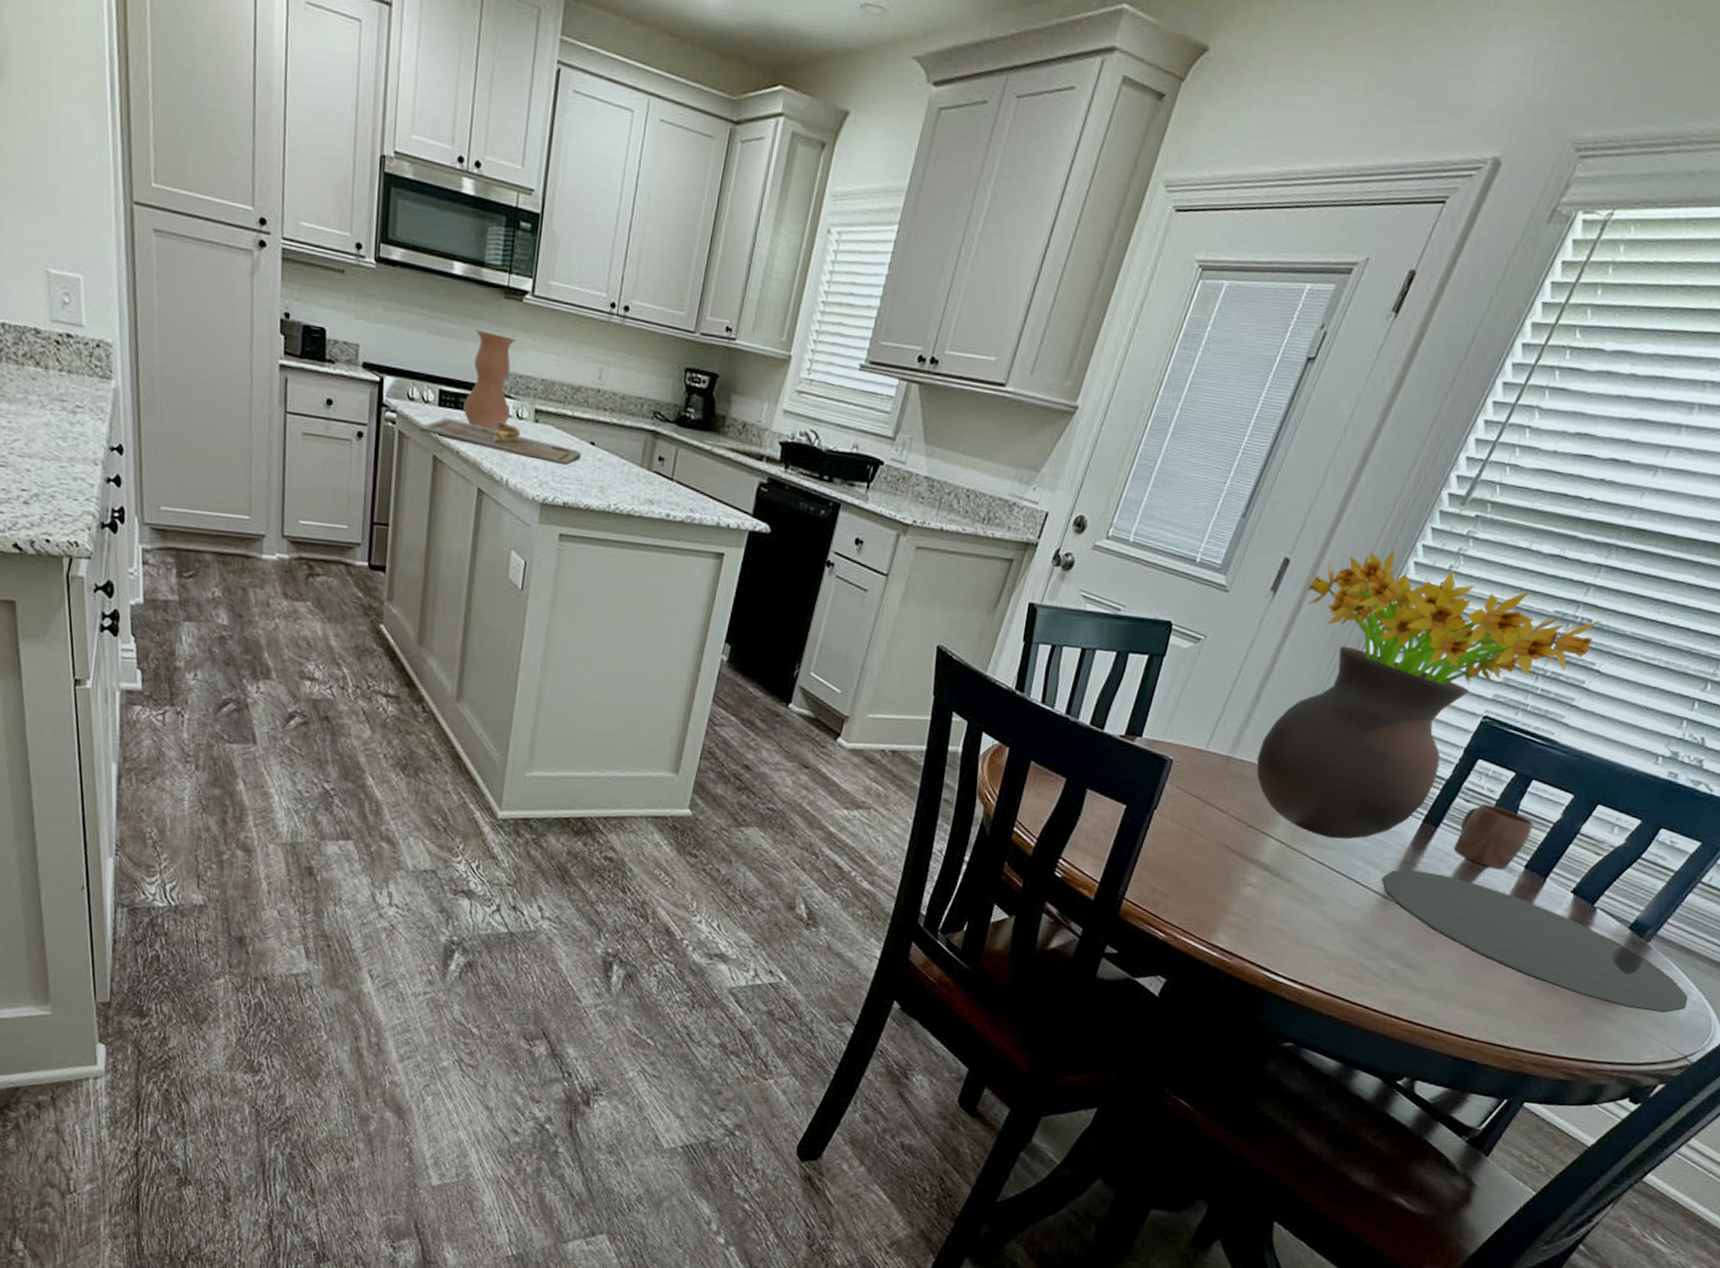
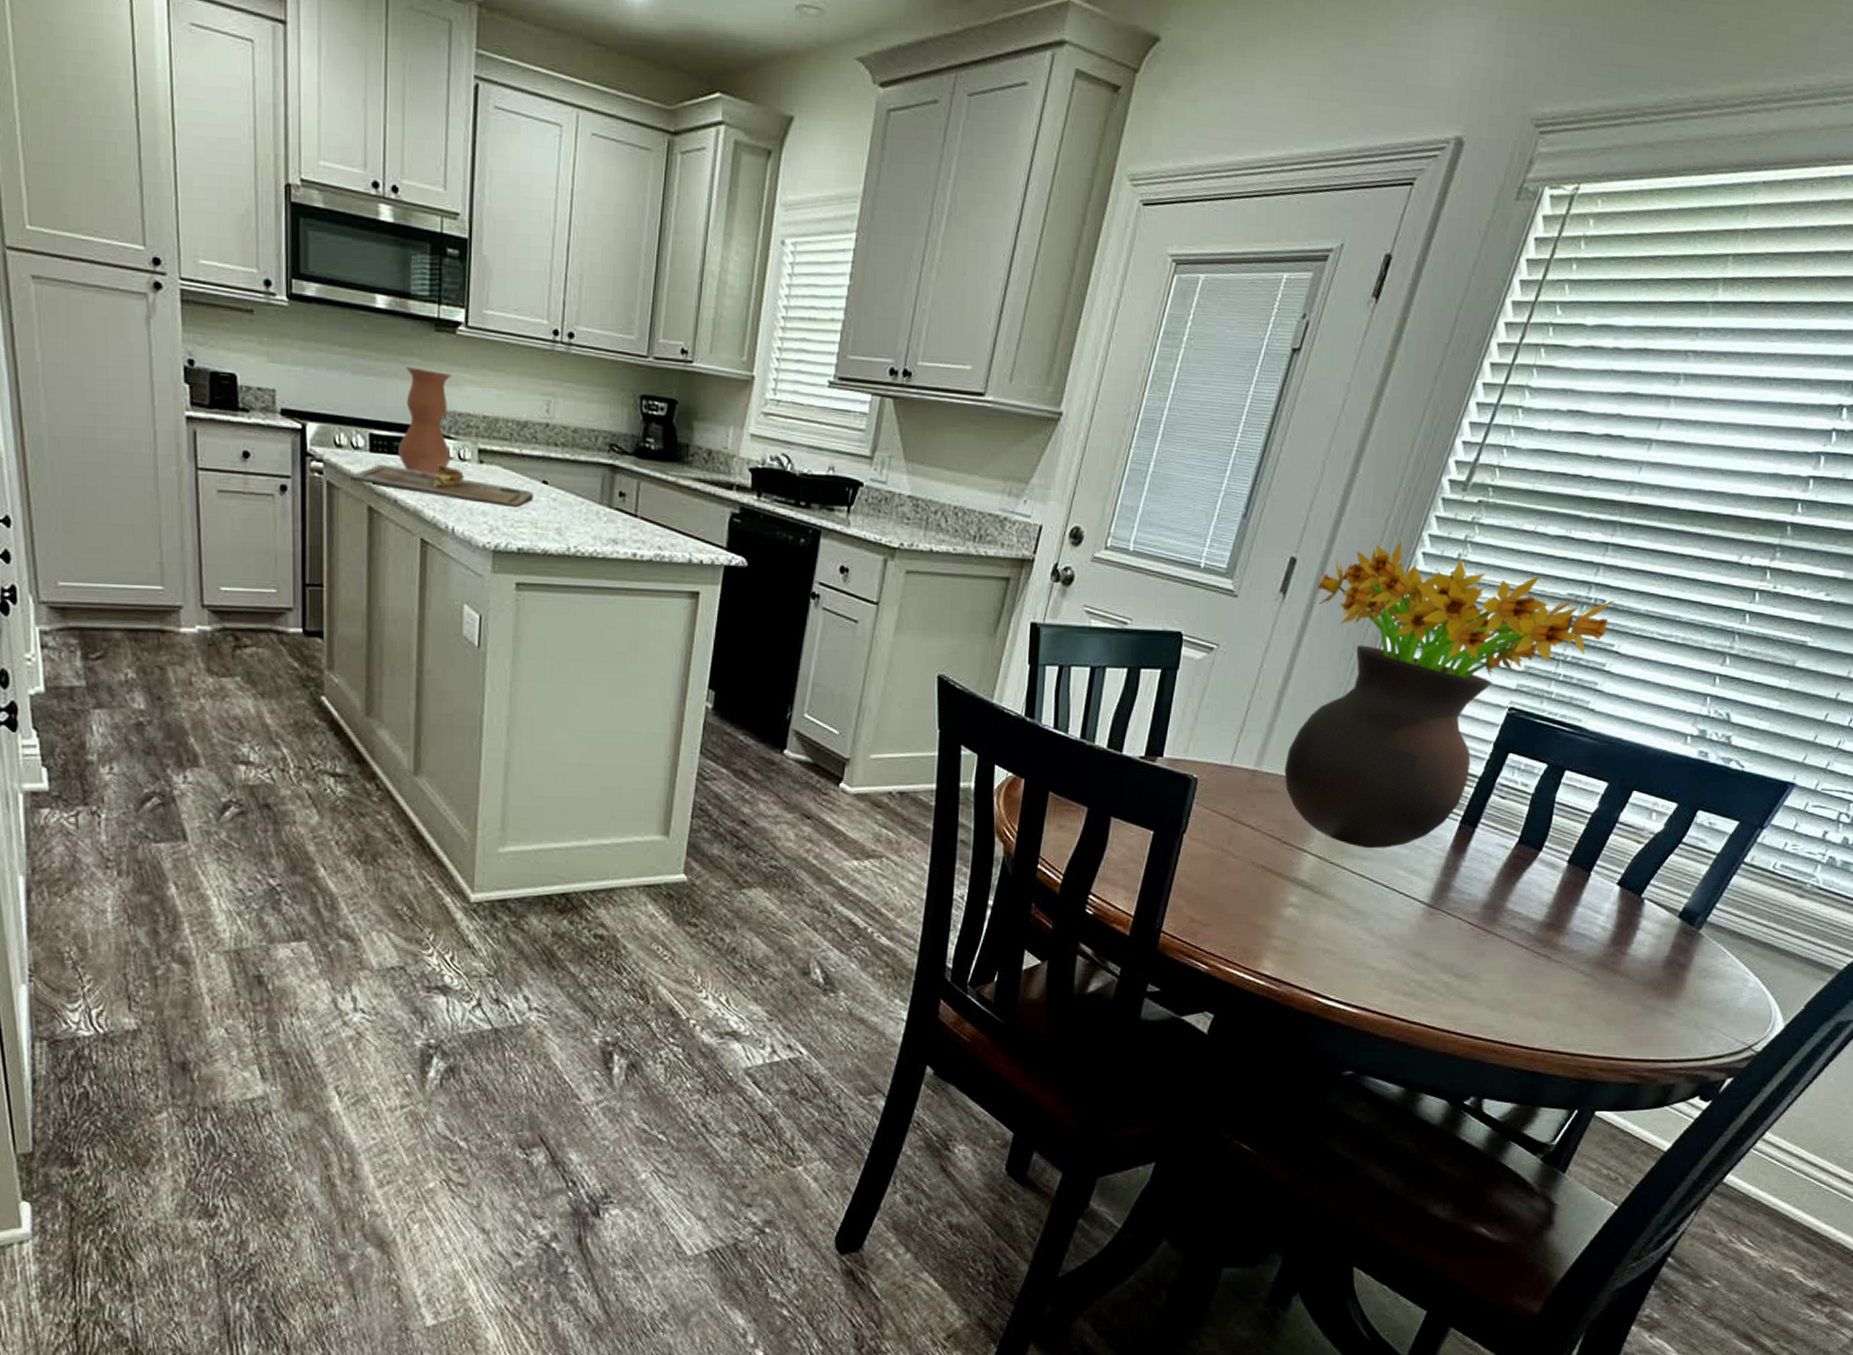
placemat: present [1382,870,1688,1013] -> none [1425,875,1745,1002]
mug: present [1453,803,1534,869] -> none [1494,798,1571,866]

